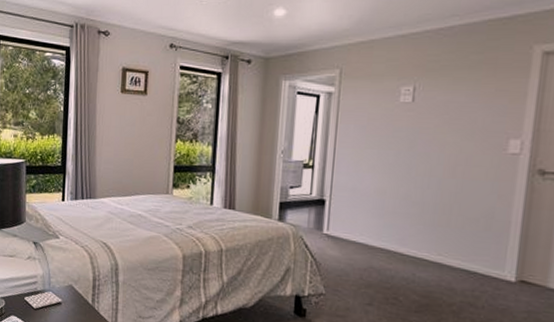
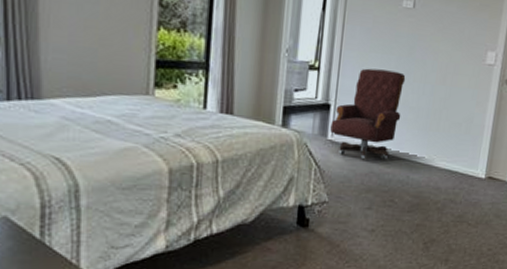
office chair: none [326,164,407,256] -> present [330,68,406,160]

